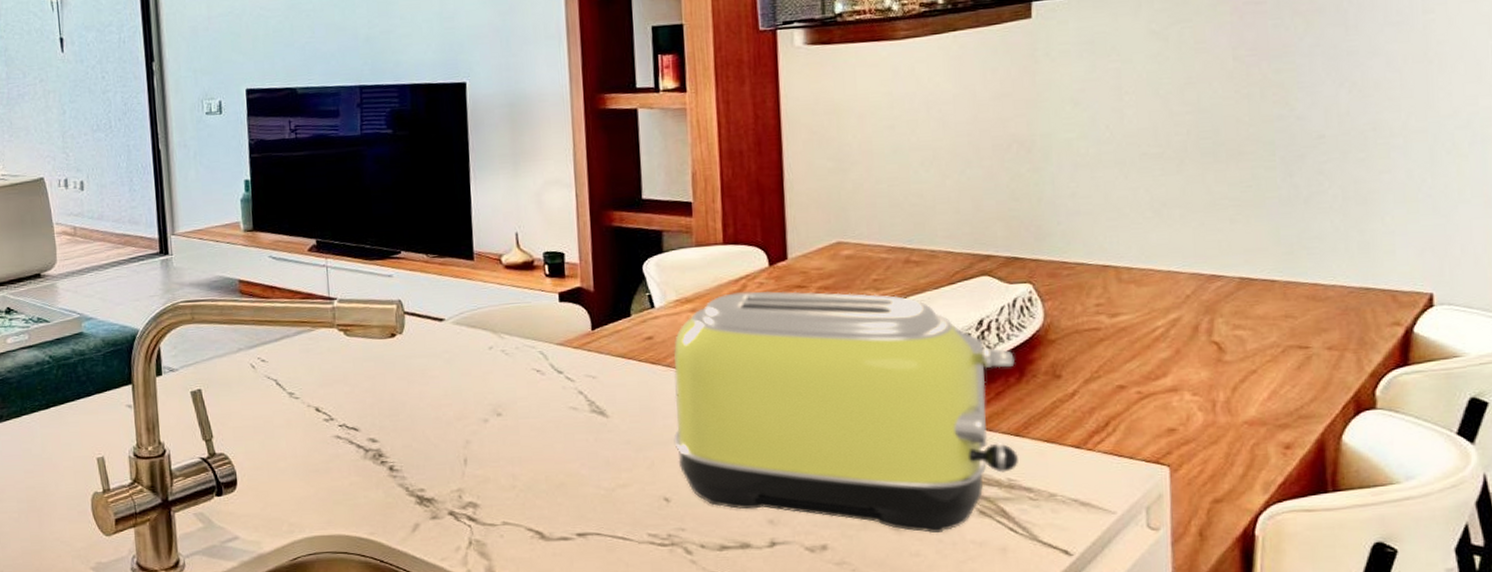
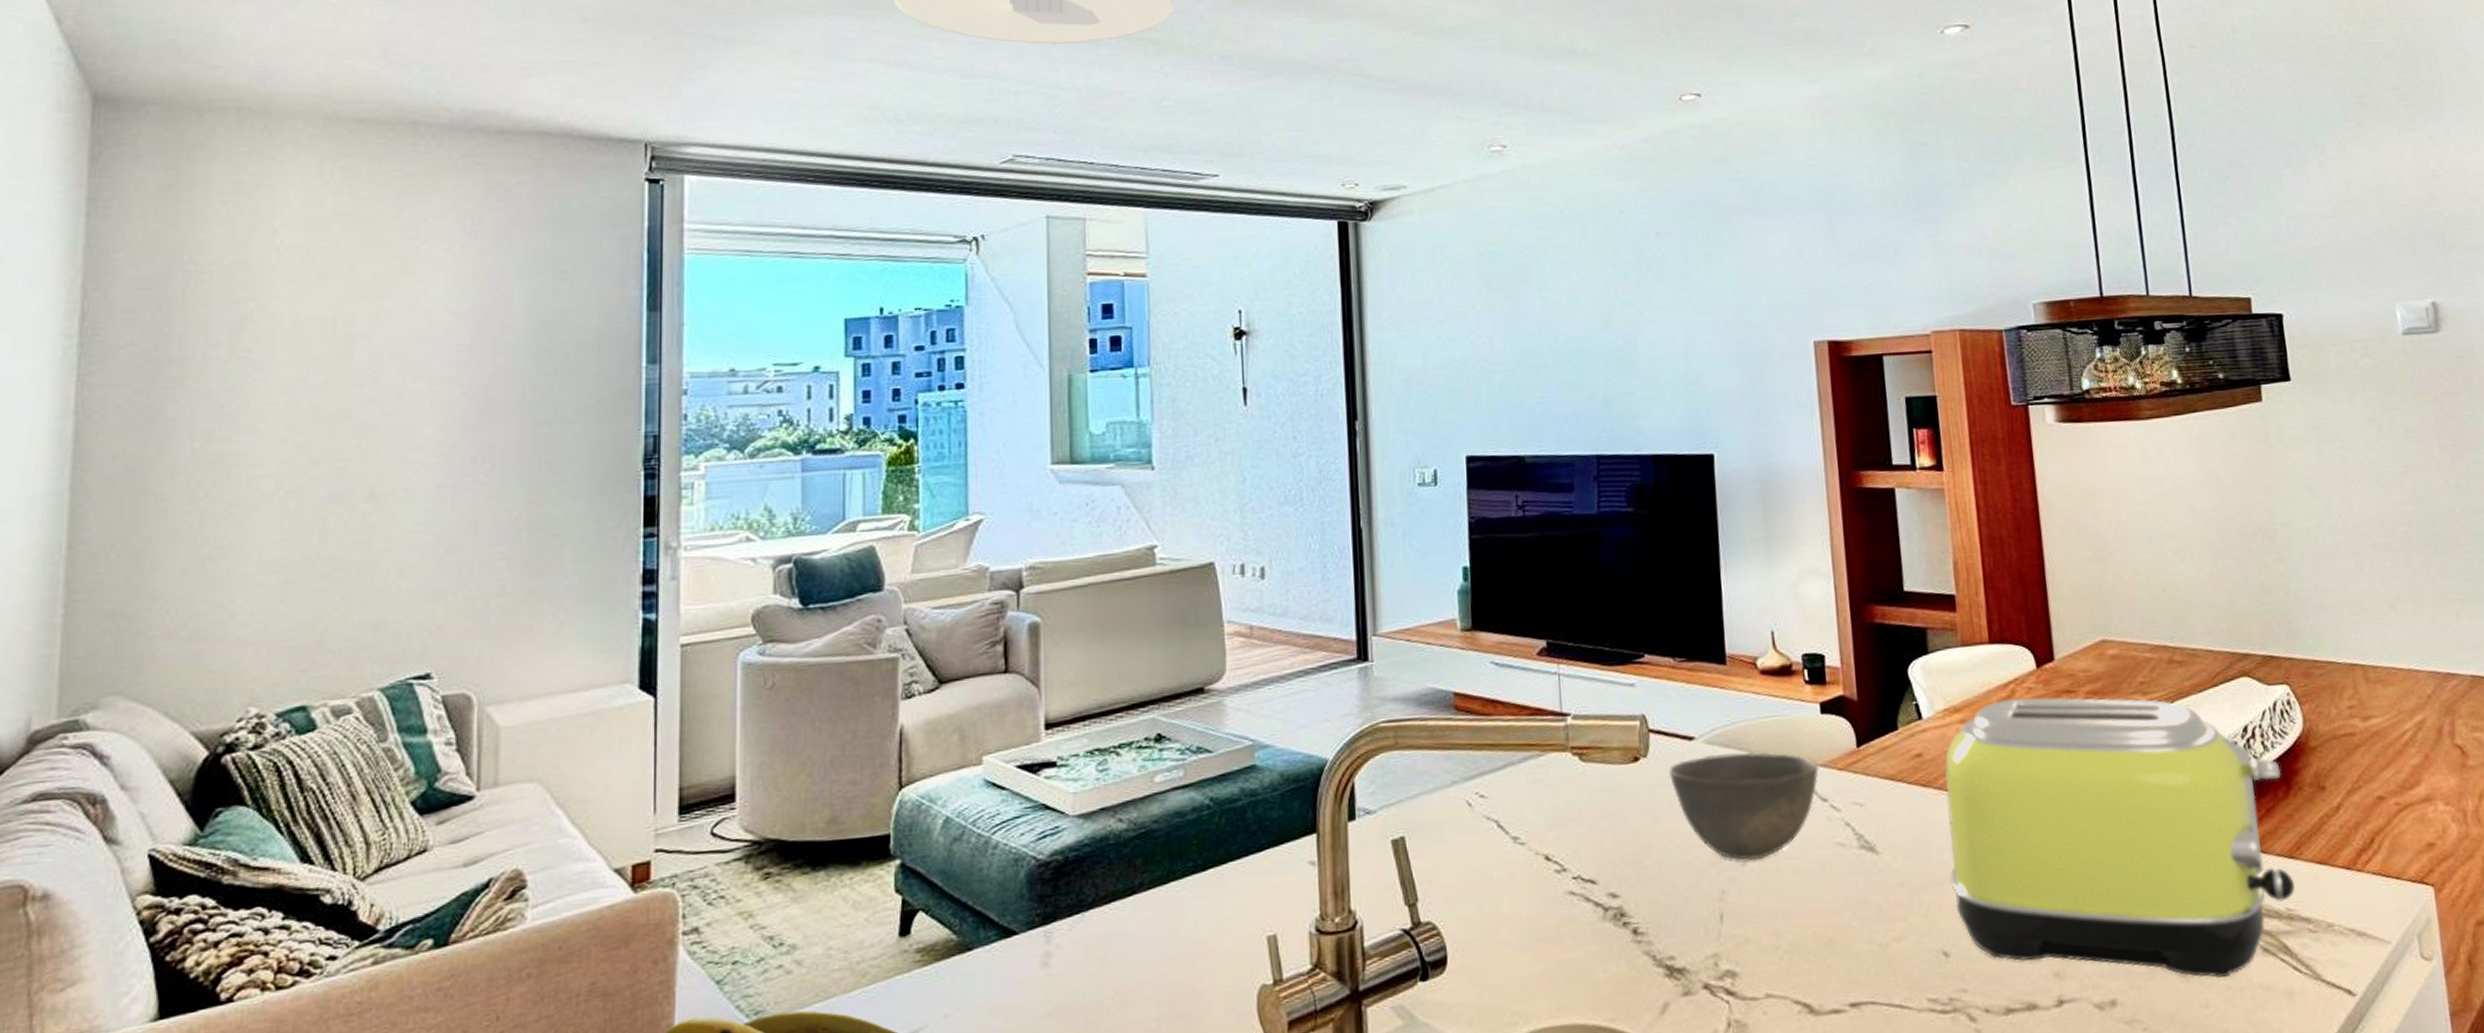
bowl: none [422,332,556,418] -> present [1669,752,1819,861]

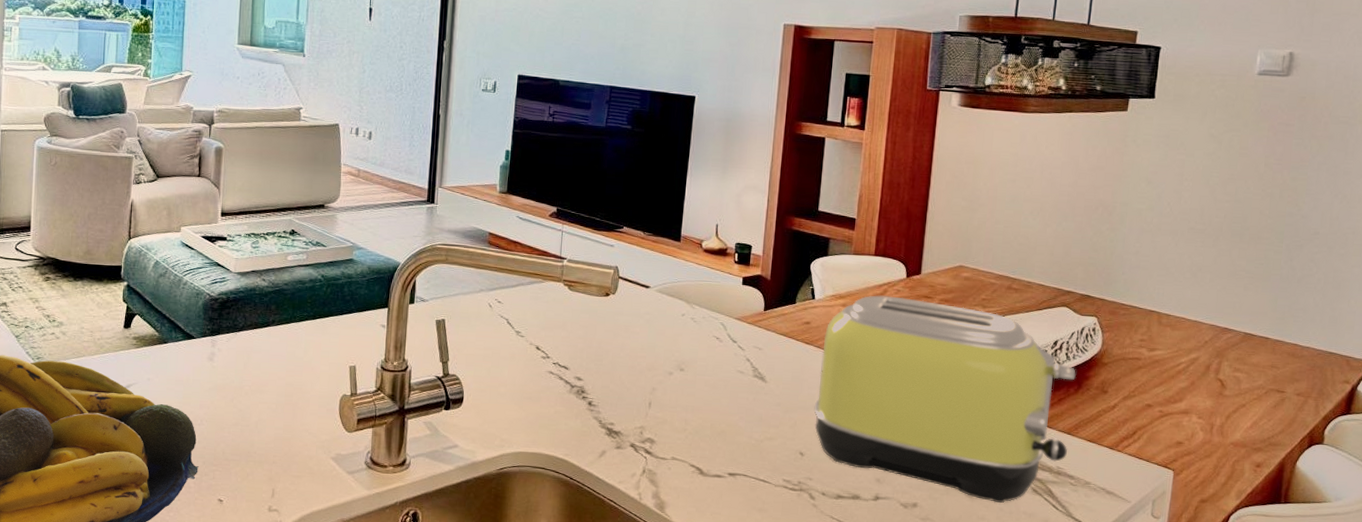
bowl: present [1669,752,1819,861] -> none [629,300,734,372]

